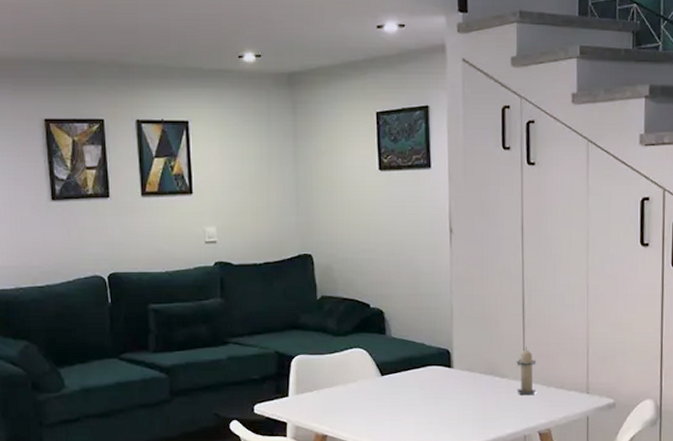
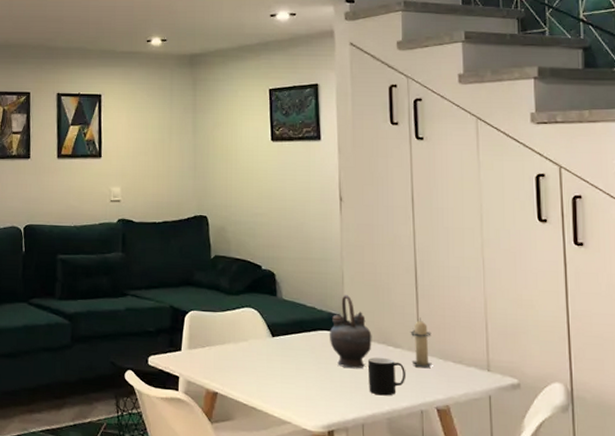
teapot: none [438,329,480,401] -> present [329,295,372,369]
cup: none [475,388,512,425] -> present [367,357,406,396]

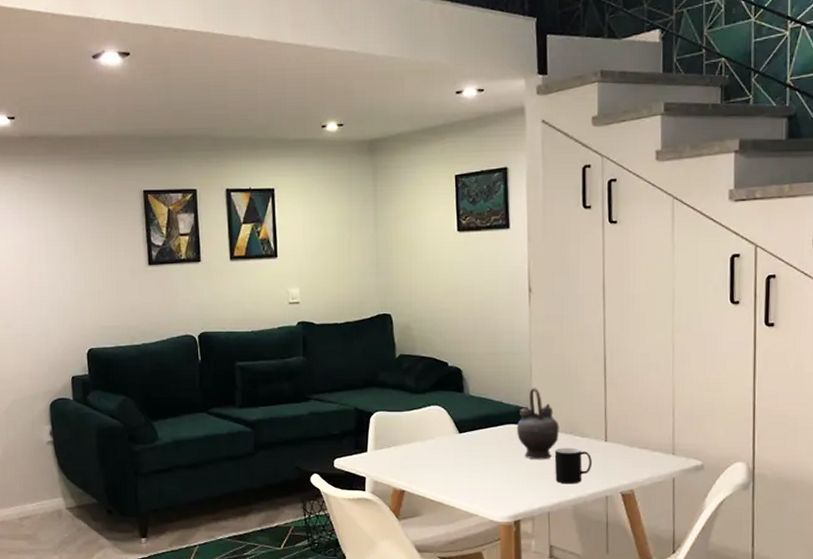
candle: present [410,317,432,368] -> none [597,406,619,456]

